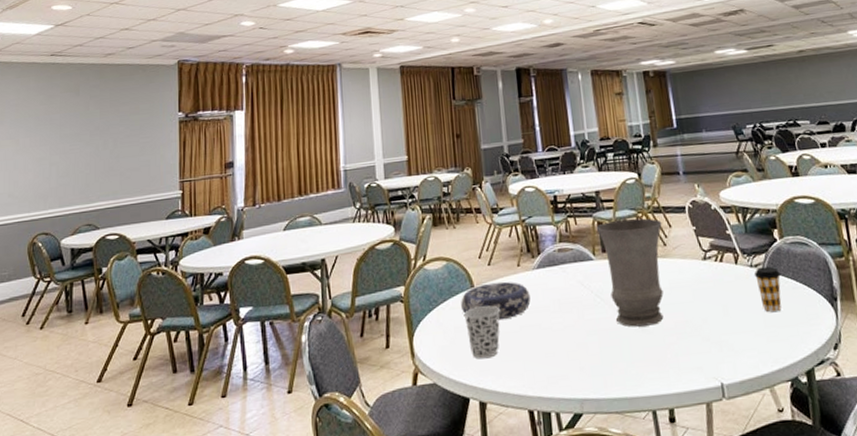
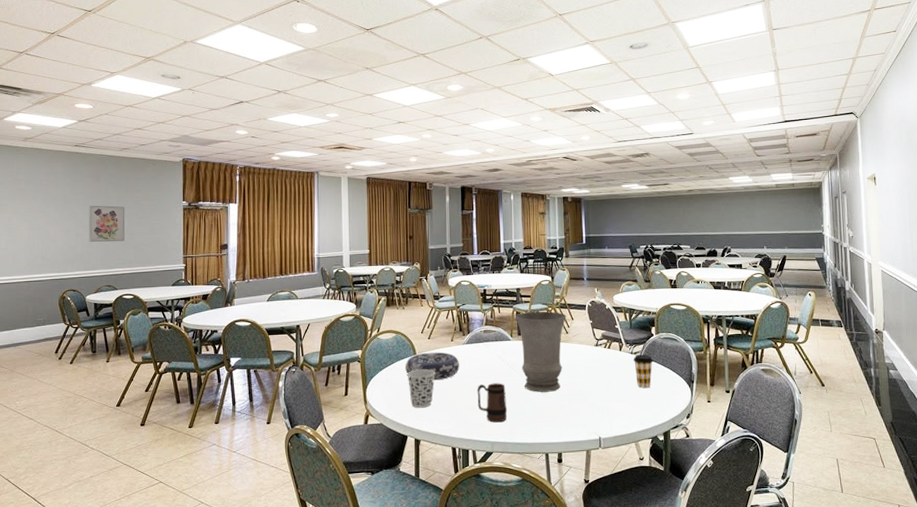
wall art: none [65,124,110,171] -> present [89,205,125,243]
mug: none [555,317,597,373] -> present [477,383,508,423]

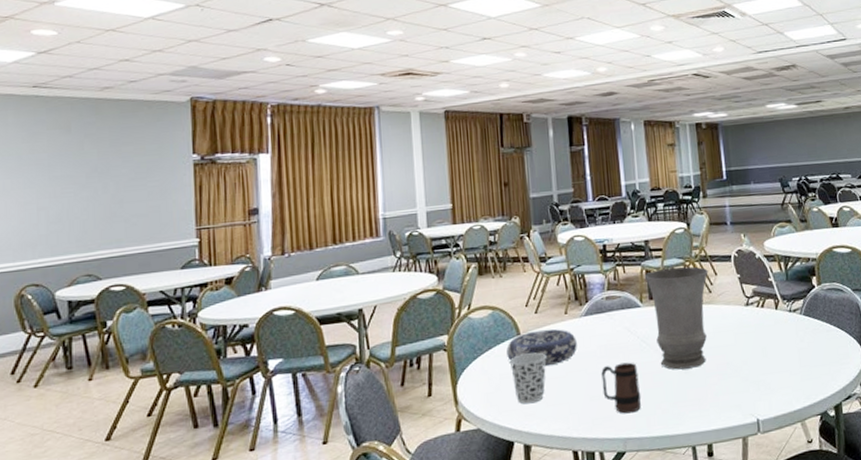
wall art: present [89,205,125,243] -> none [55,165,110,217]
coffee cup: present [633,354,654,389] -> none [792,311,817,354]

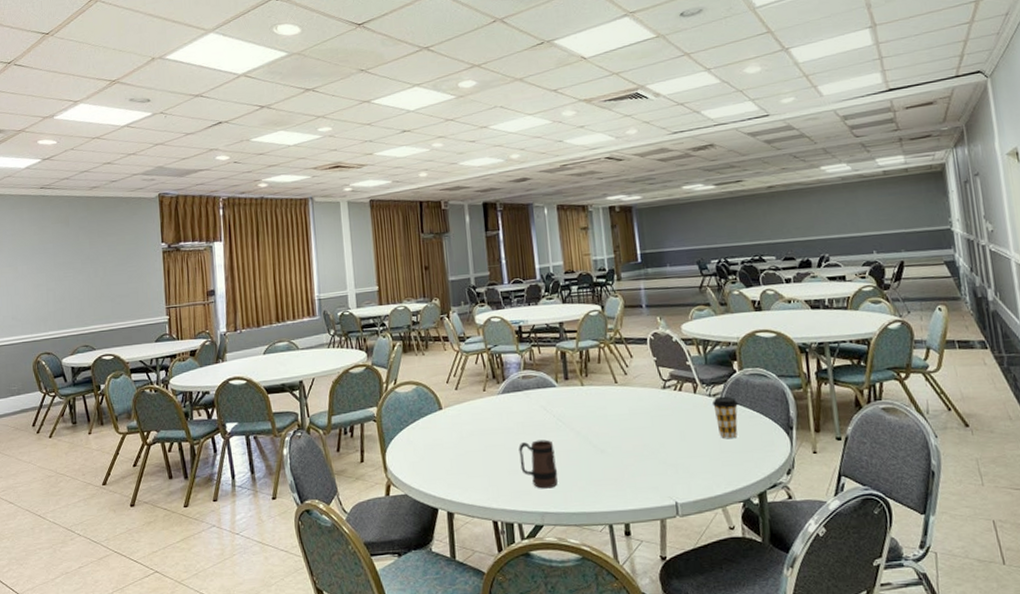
decorative bowl: present [506,329,577,367] -> none [430,405,496,440]
cup: present [509,352,546,404] -> none [432,426,467,474]
vase: present [644,266,709,370] -> none [559,348,624,449]
coffee cup: none [792,311,817,354] -> present [712,396,739,439]

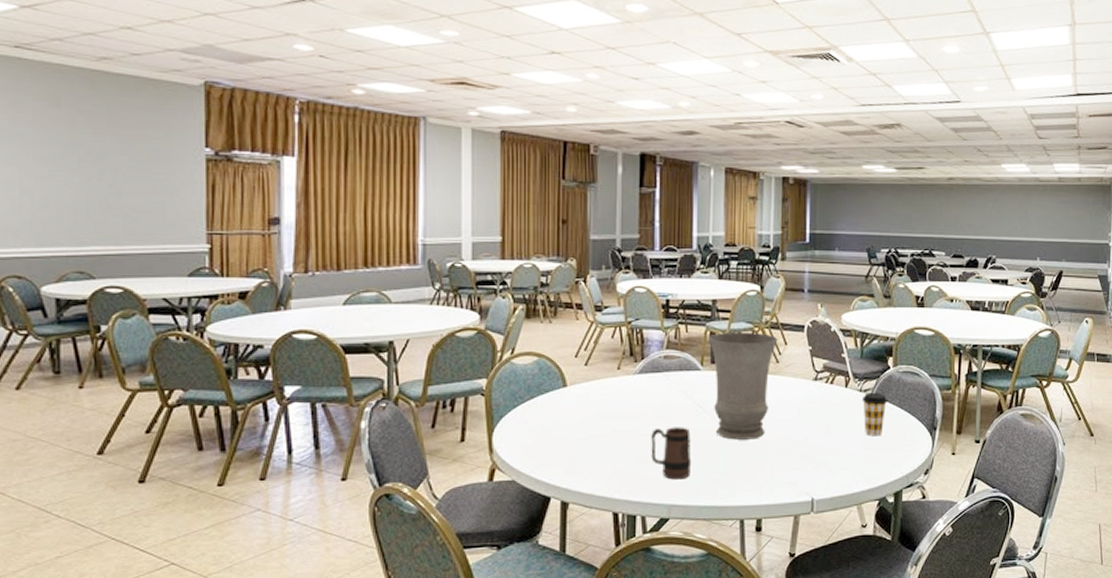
vase: none [559,348,624,449] -> present [708,332,778,440]

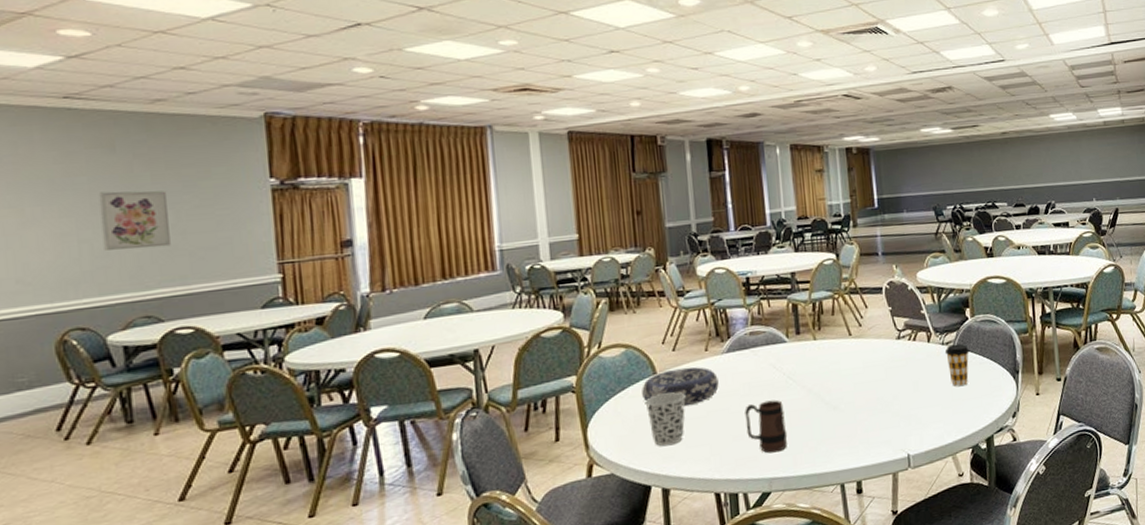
wall art: none [42,144,107,205] -> present [98,190,171,251]
decorative bowl: none [550,383,628,423] -> present [642,367,719,407]
cup: none [552,407,593,460] -> present [644,392,686,447]
vase: present [708,332,778,440] -> none [790,299,859,407]

